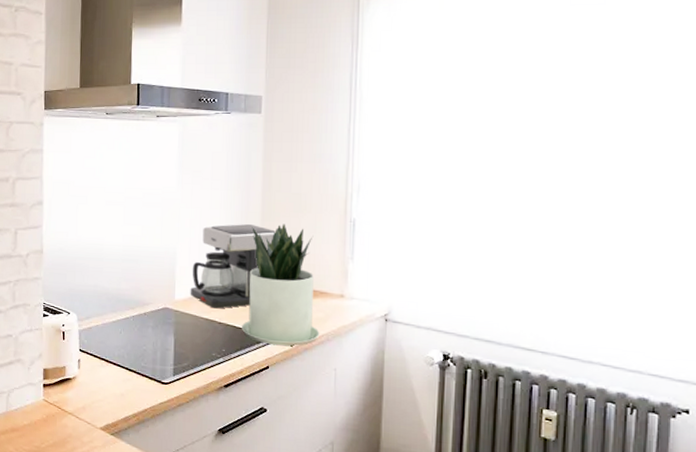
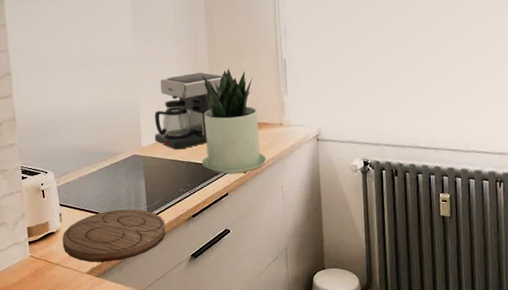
cutting board: none [78,364,193,422] -> present [62,209,166,263]

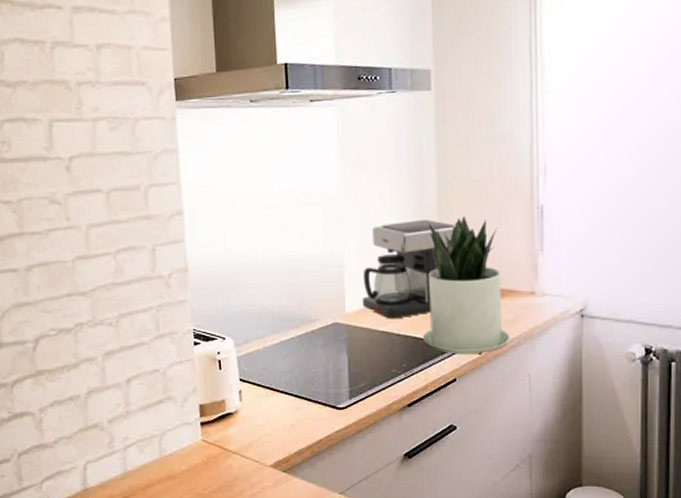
cutting board: present [62,209,166,263] -> none [241,391,373,455]

